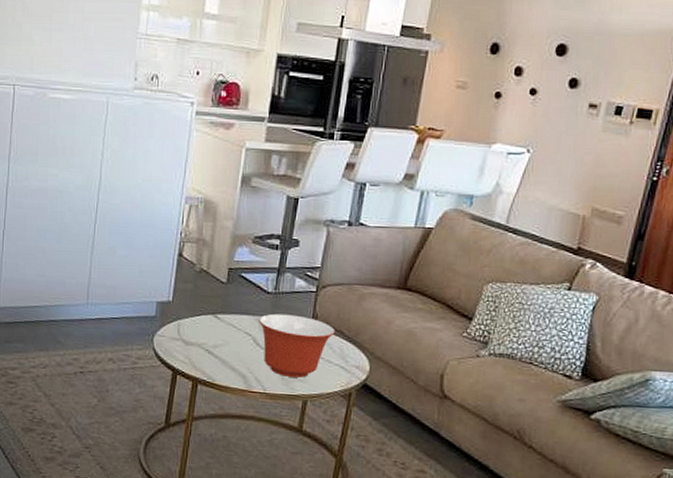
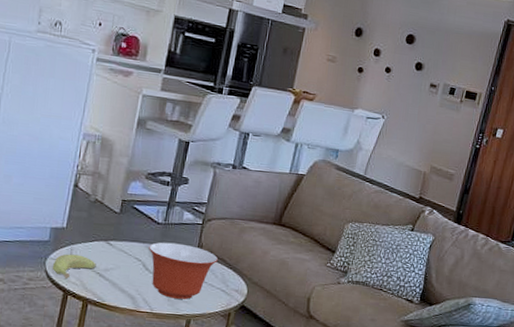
banana: none [160,330,205,356] -> present [52,254,96,278]

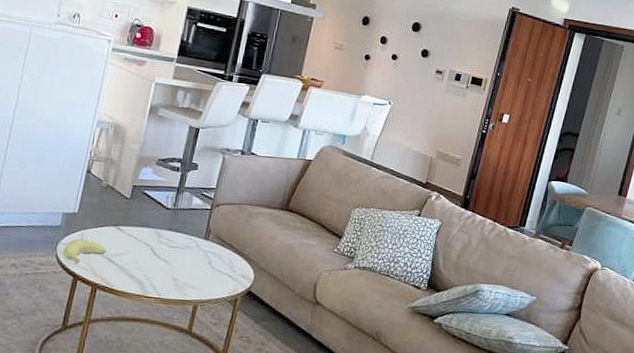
mixing bowl: present [149,242,218,300] -> none [158,227,225,285]

